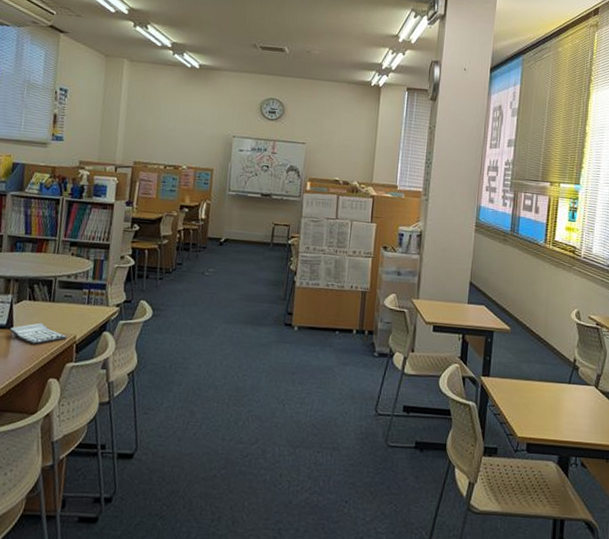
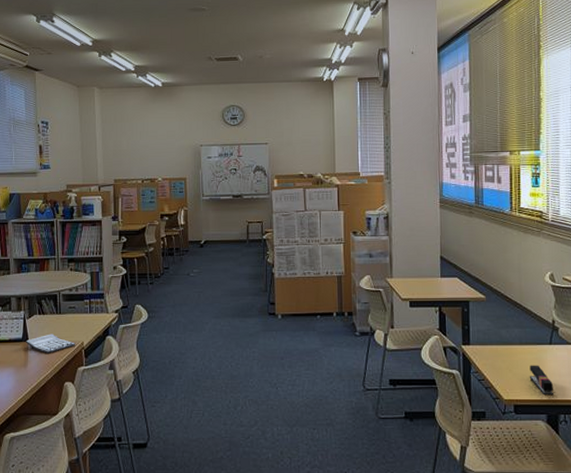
stapler: none [545,403,568,437] -> present [529,365,553,396]

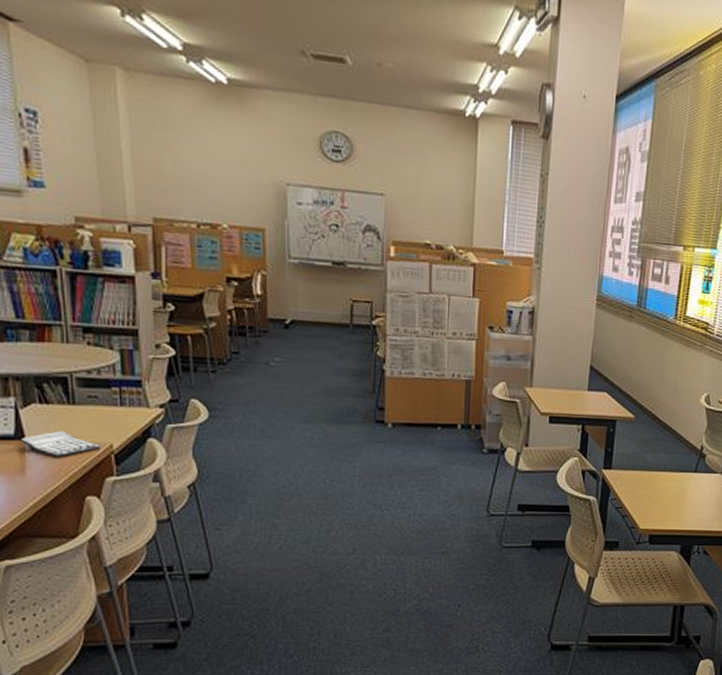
stapler: present [529,365,553,396] -> none [668,493,692,526]

